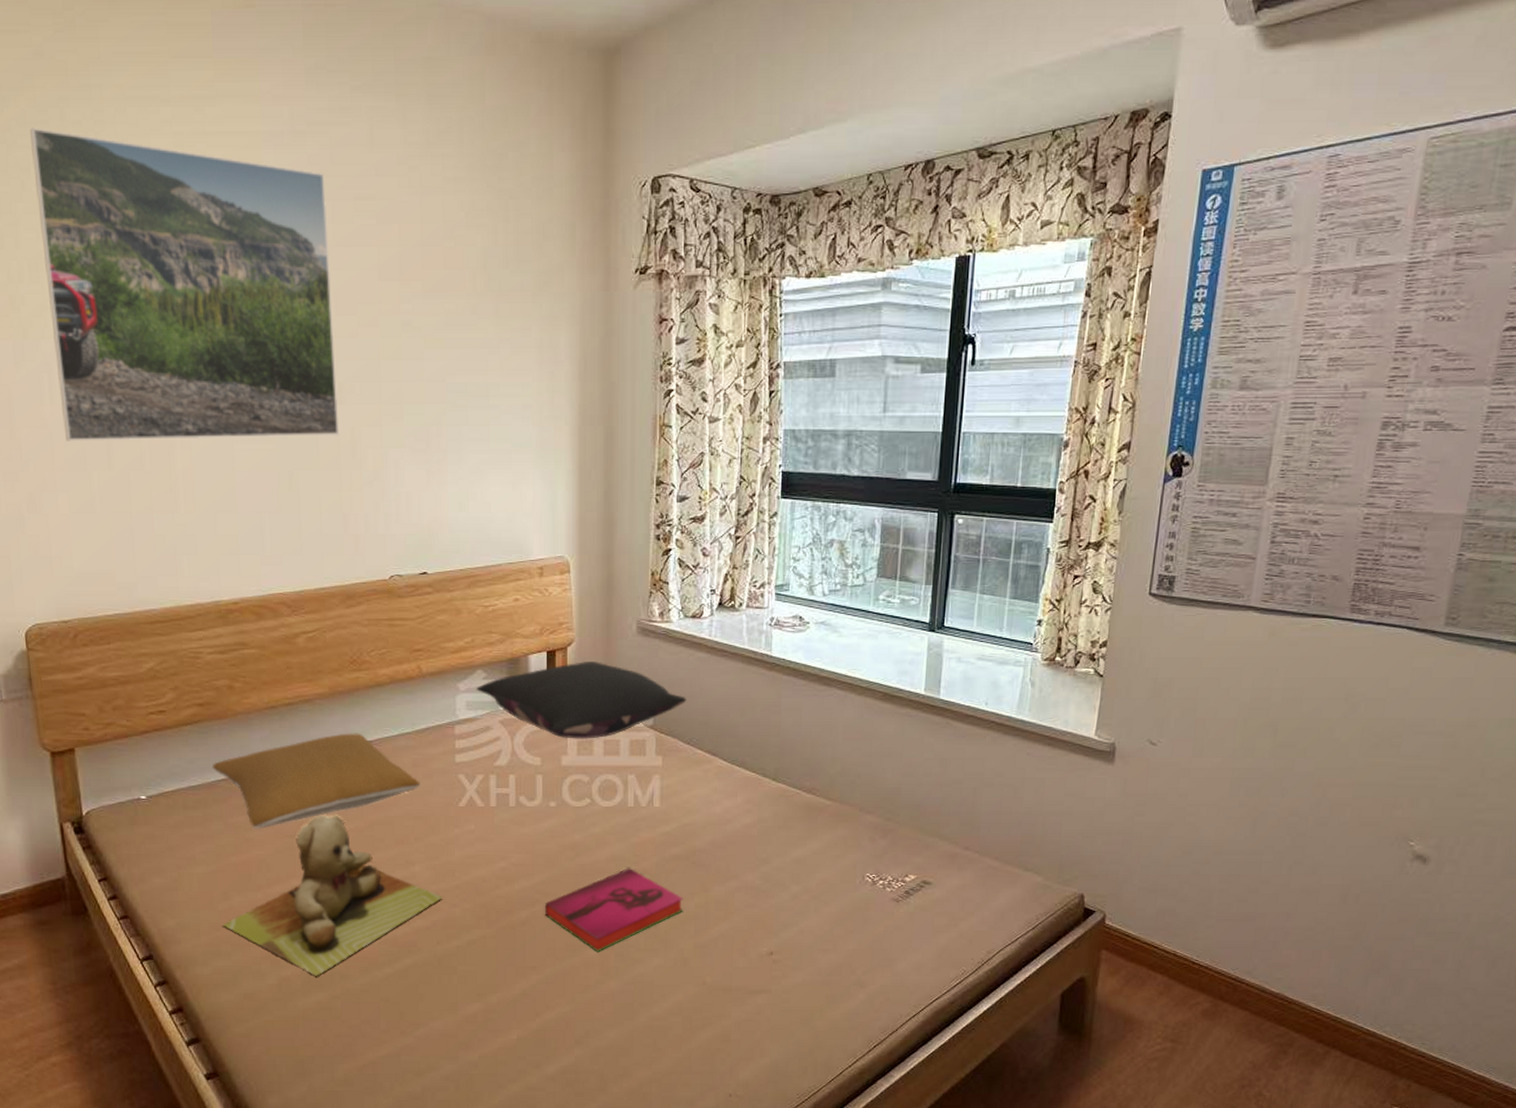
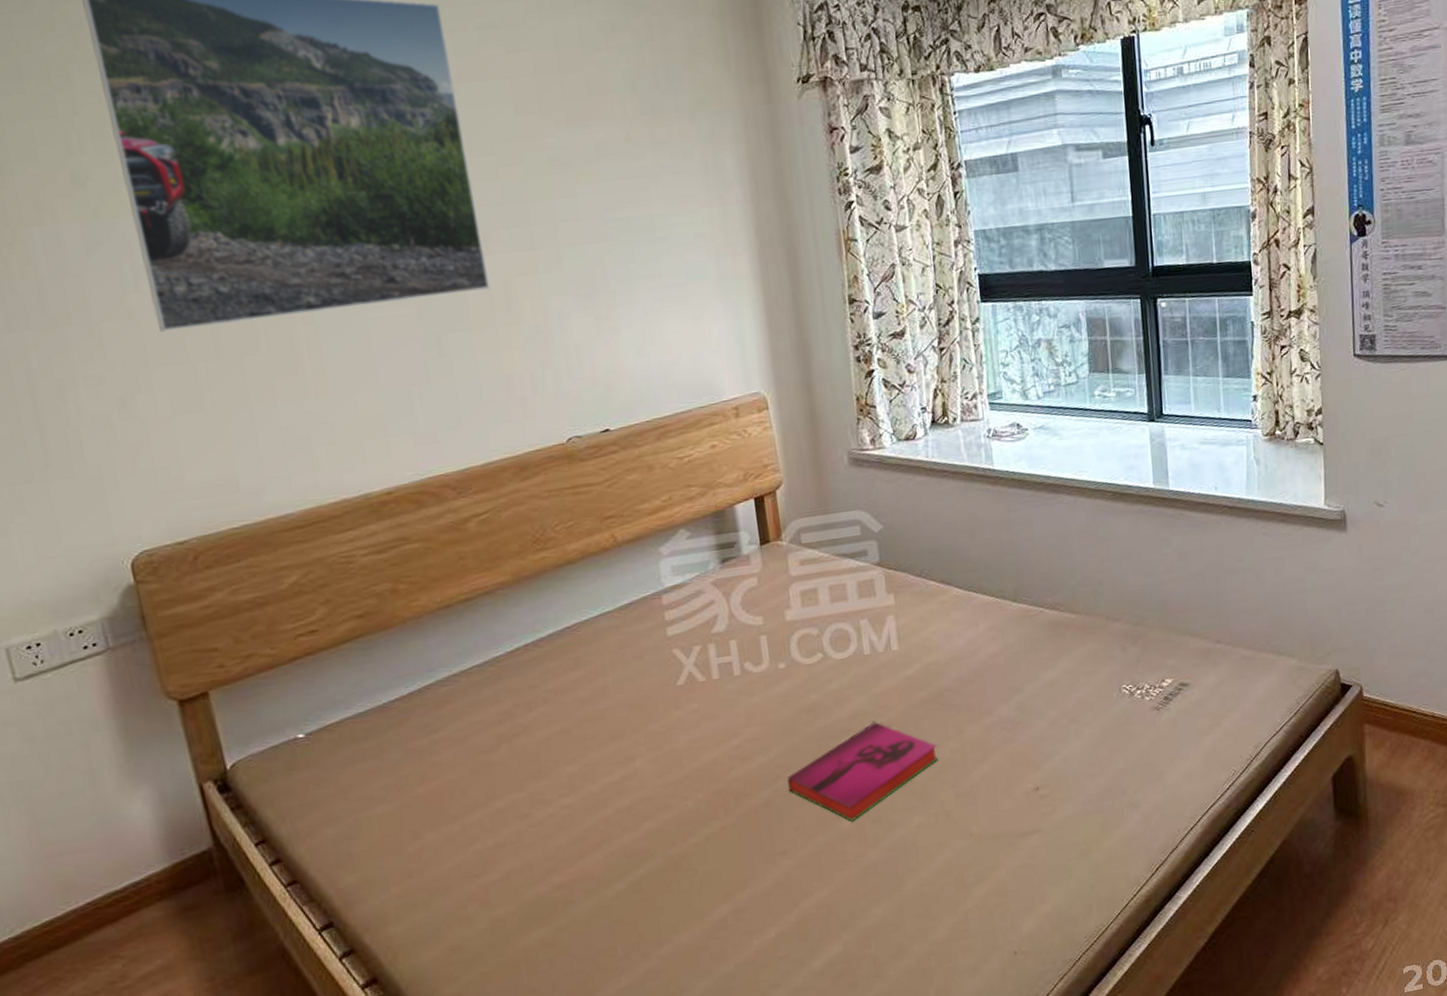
pillow: present [211,733,421,830] -> none [381,620,631,751]
teddy bear: present [222,815,443,977] -> none [415,718,672,910]
pillow: present [476,662,686,739] -> none [680,501,911,592]

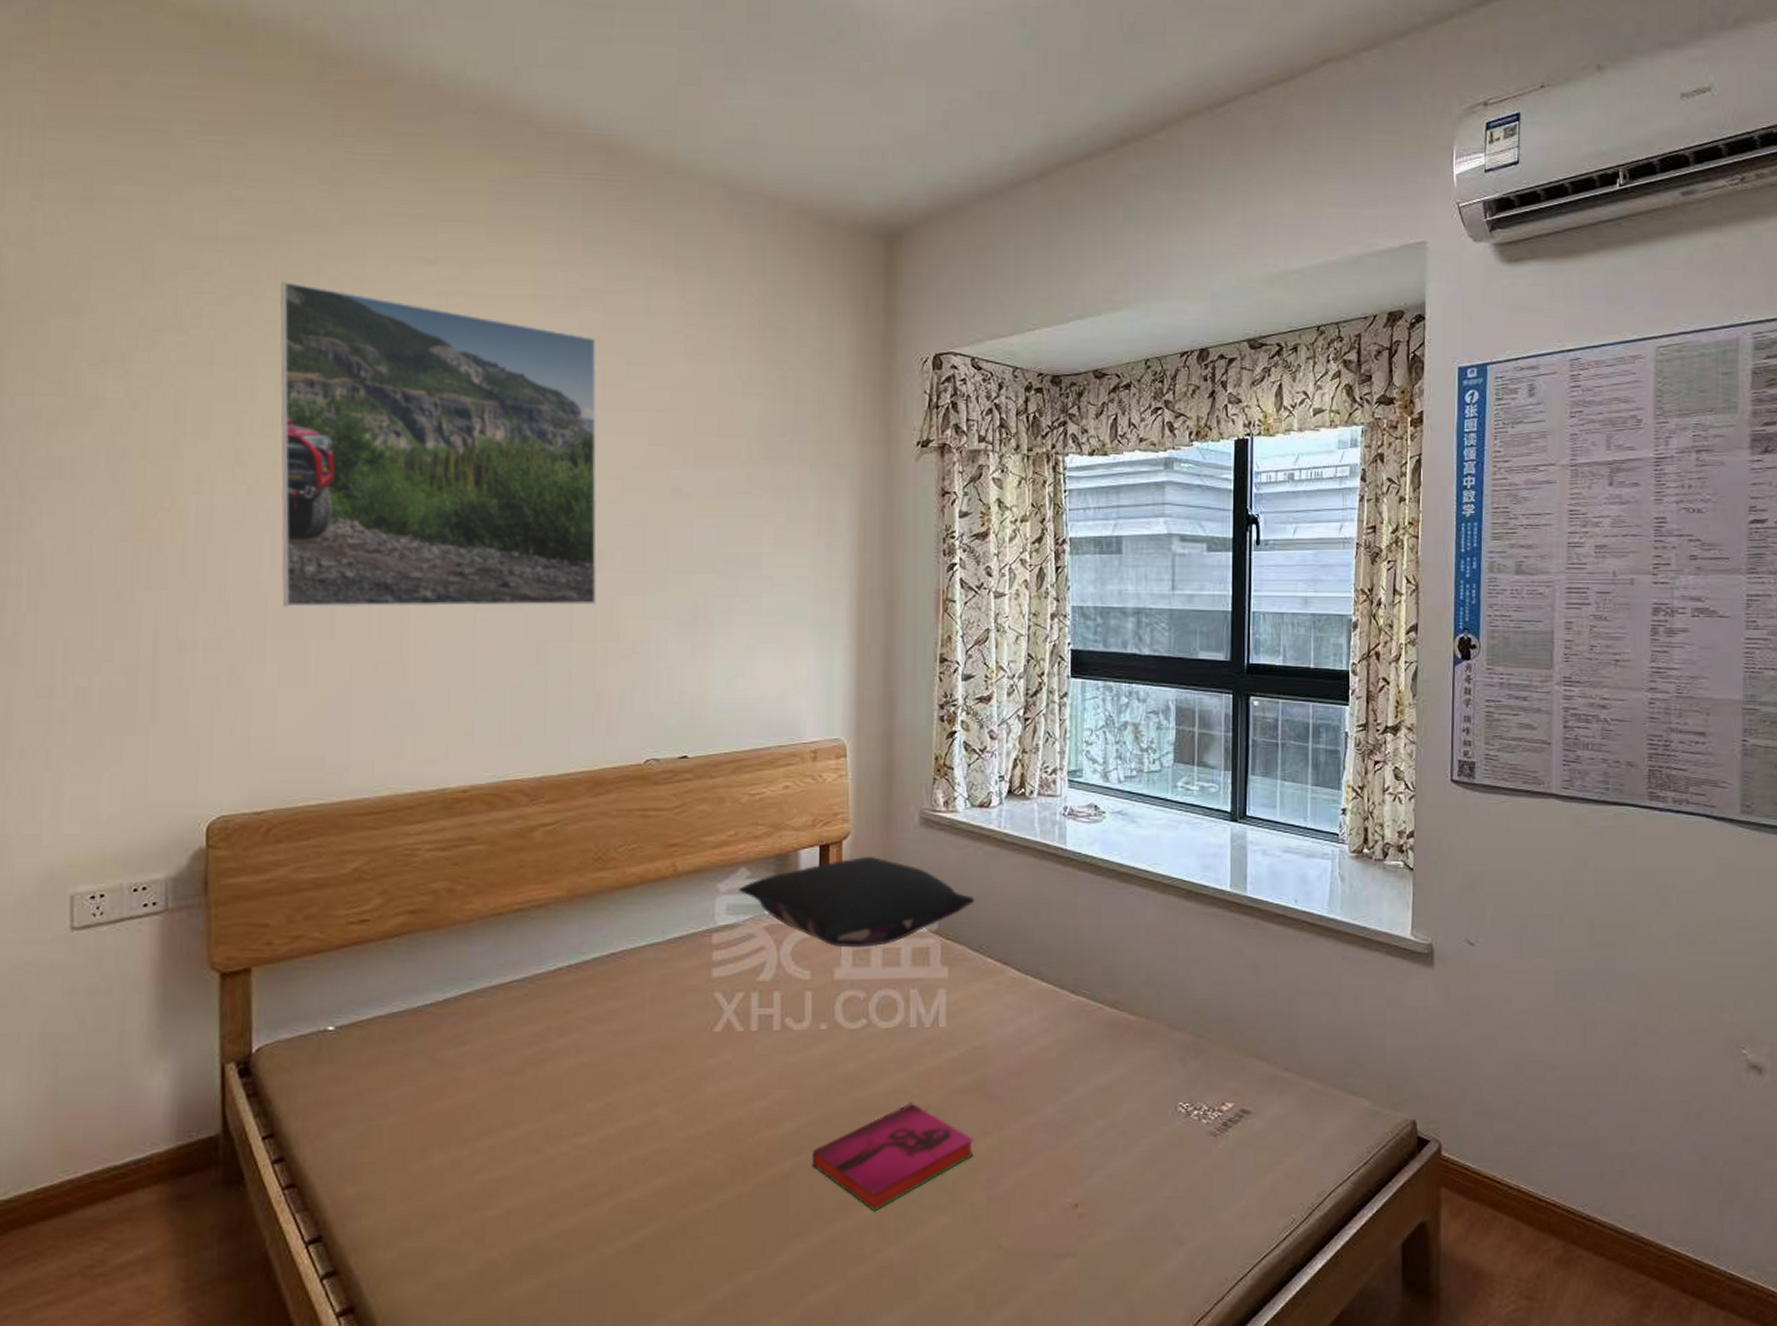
pillow: none [680,501,911,592] -> present [738,857,974,948]

